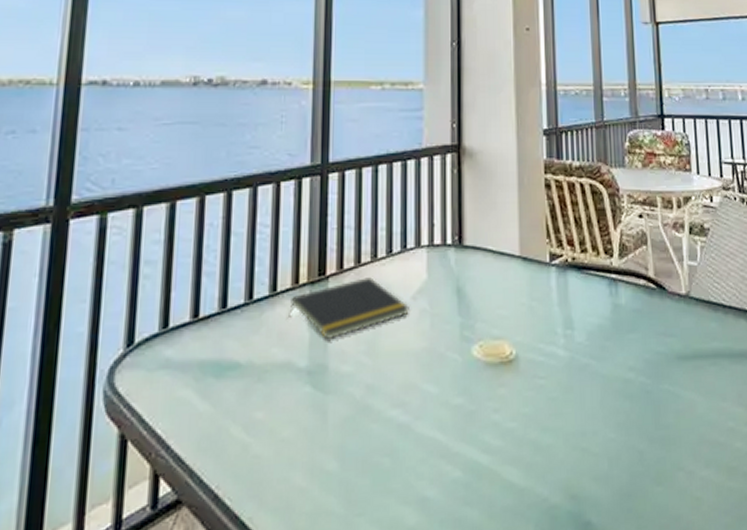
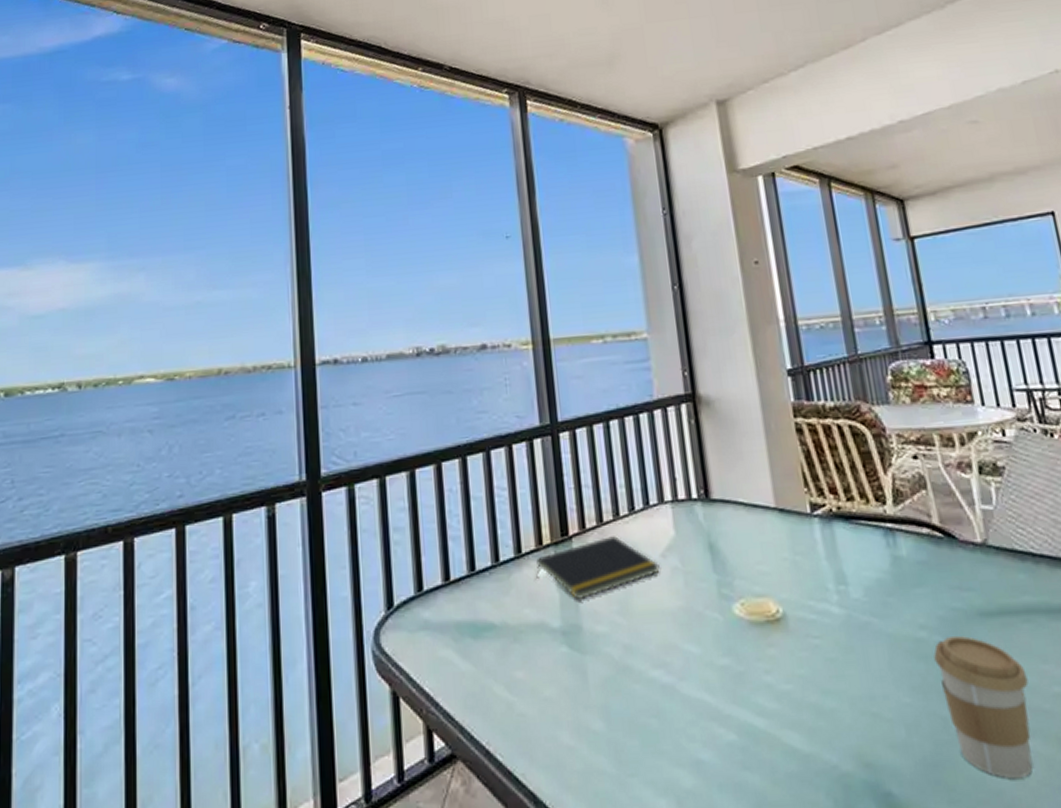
coffee cup: none [638,376,710,505] -> present [933,635,1033,779]

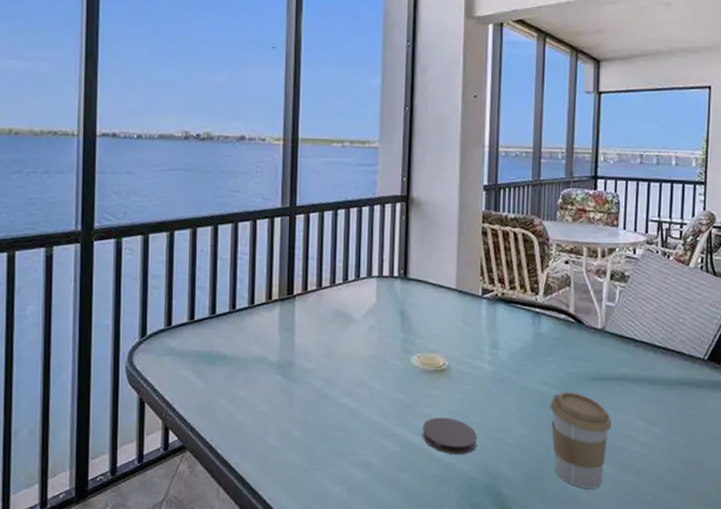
notepad: present [536,536,660,601] -> none [264,298,361,344]
coaster: none [763,686,844,741] -> present [422,417,478,455]

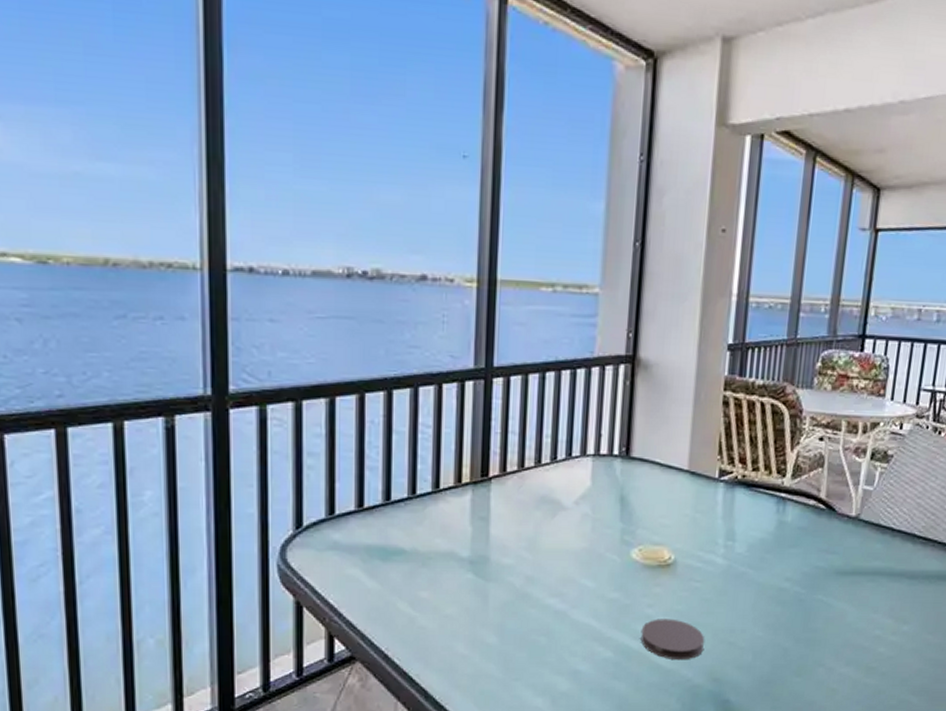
coffee cup: present [550,391,612,489] -> none [790,587,859,694]

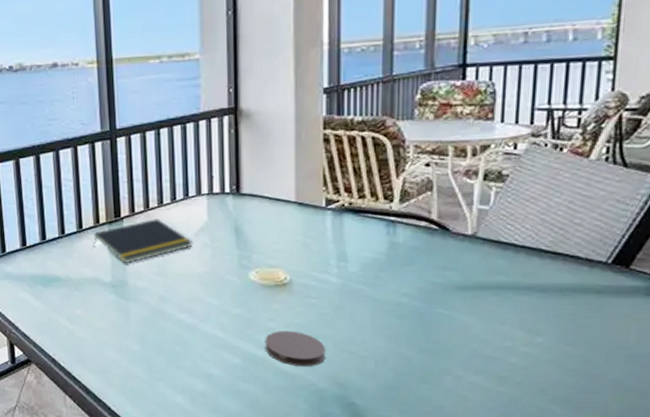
notepad: none [451,481,571,535] -> present [93,219,193,264]

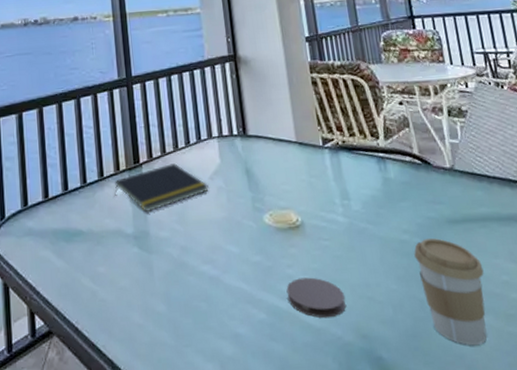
coffee cup: none [409,302,485,401] -> present [414,237,487,346]

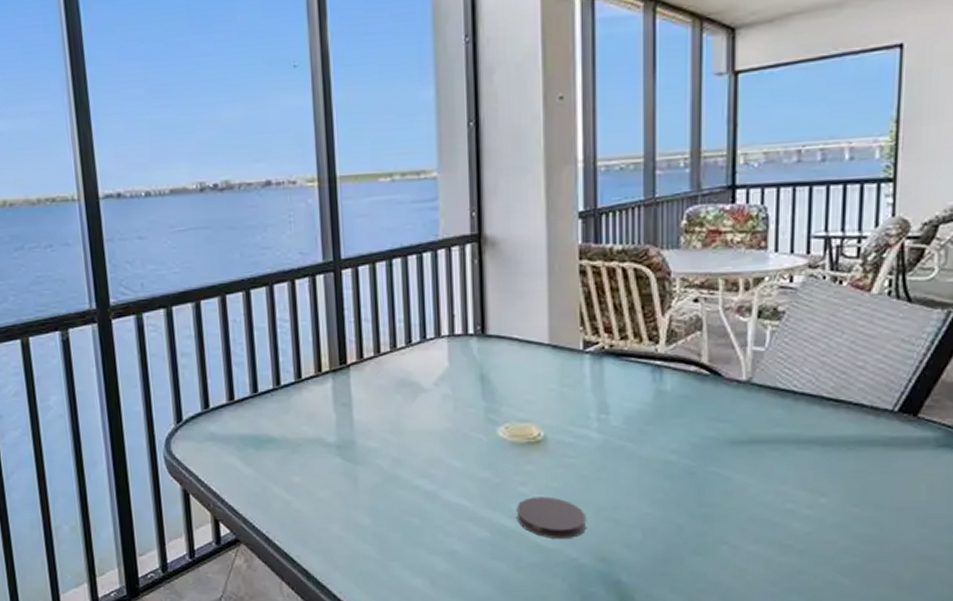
notepad: present [115,163,209,213] -> none [315,366,432,420]
coffee cup: present [414,237,487,346] -> none [680,459,764,574]

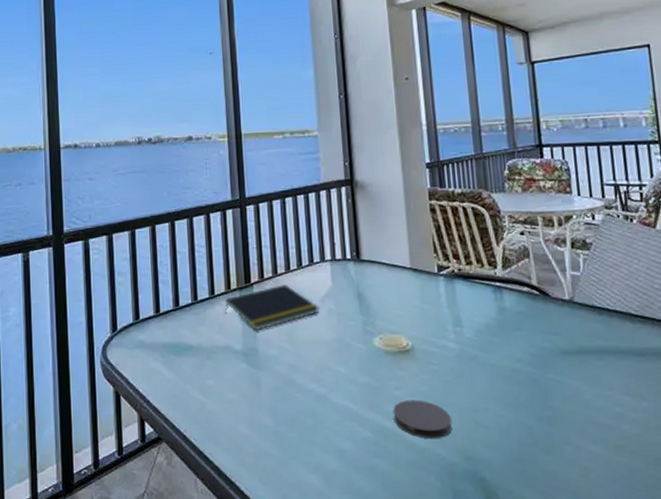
notepad: none [315,366,432,420] -> present [225,285,319,331]

